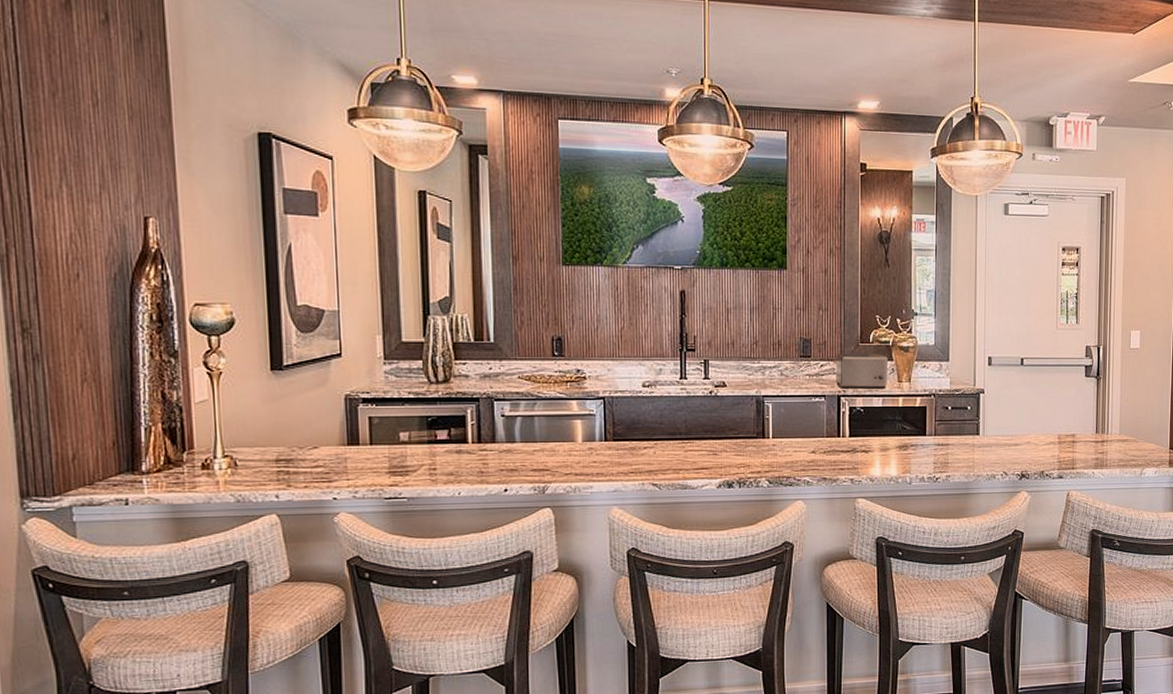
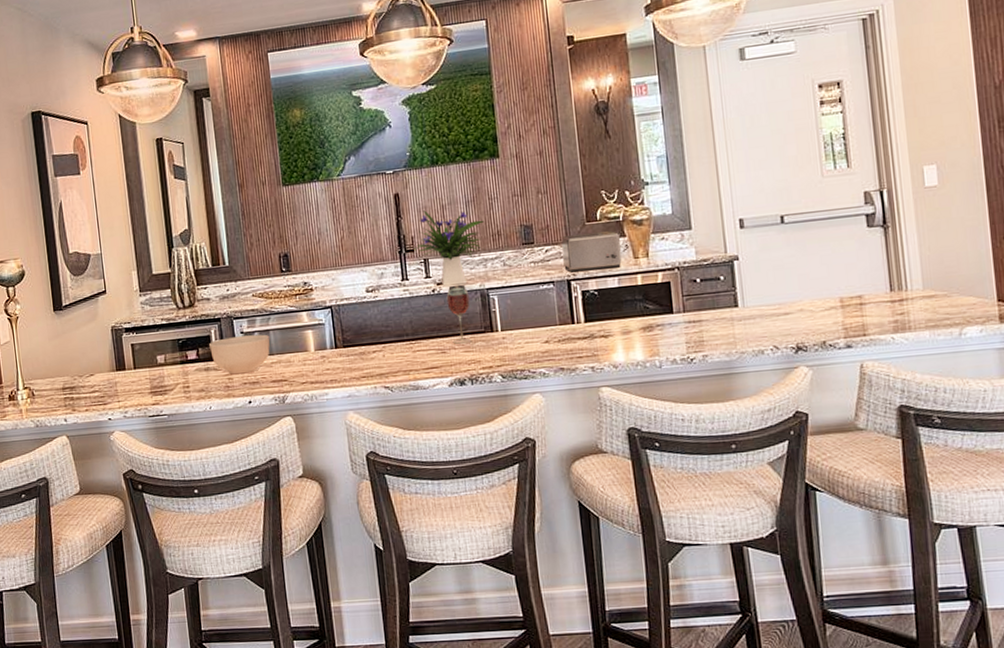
bowl: none [464,419,534,460] -> present [209,334,270,375]
flower arrangement: none [697,311,767,389] -> present [415,210,485,286]
wineglass: none [723,389,745,448] -> present [446,284,472,345]

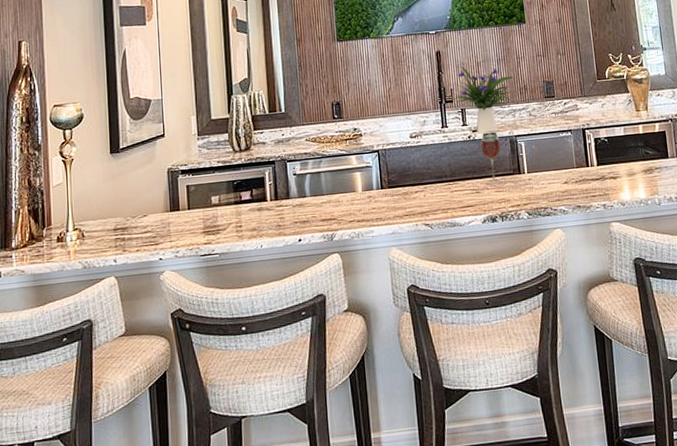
bowl: present [209,334,270,375] -> none [263,176,321,214]
toaster: present [561,231,622,274] -> none [577,88,627,123]

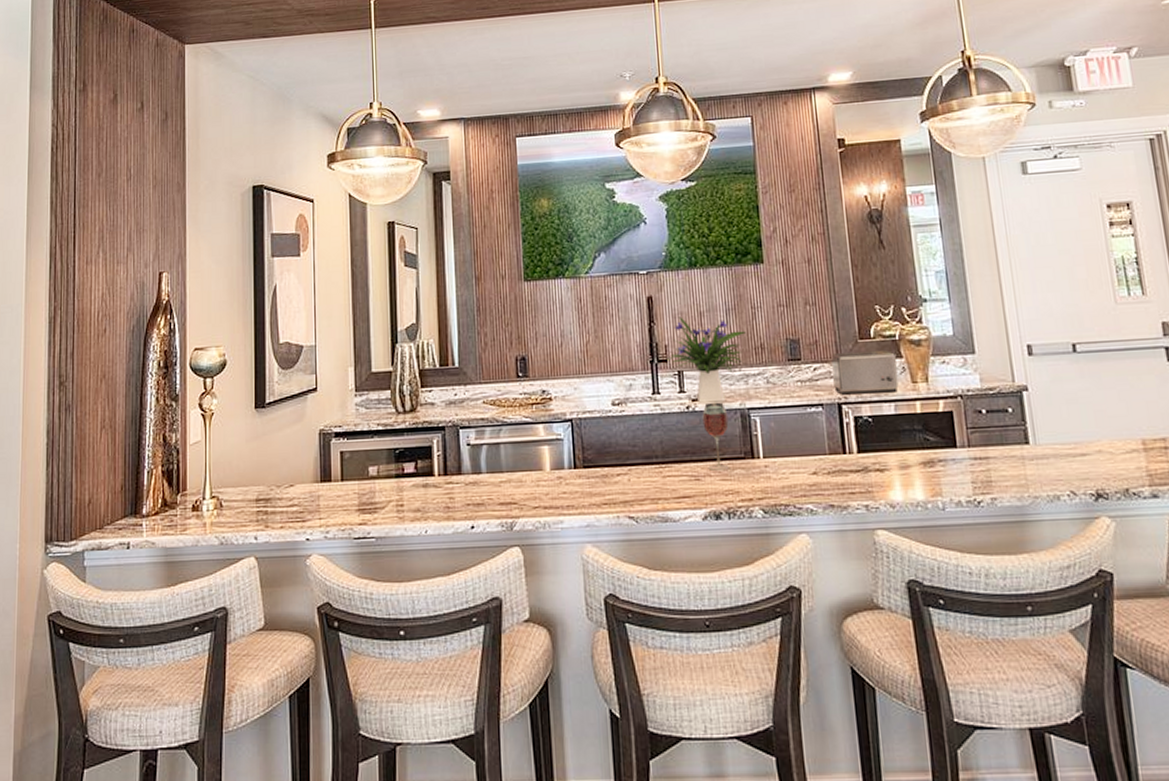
toaster: none [577,88,627,123] -> present [831,351,899,396]

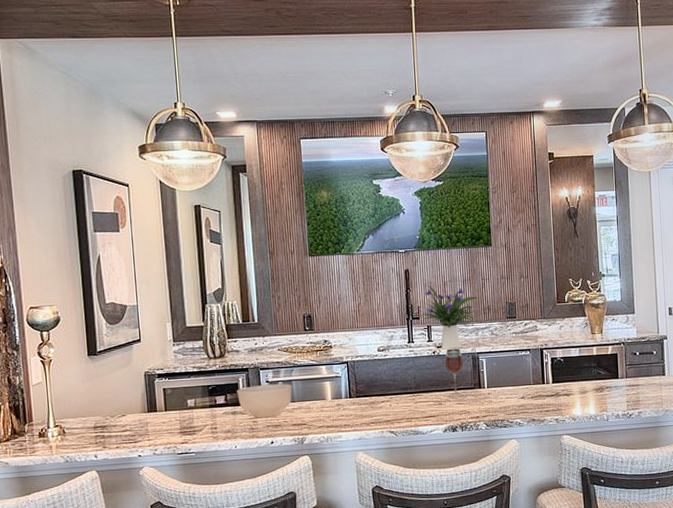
bowl: none [430,447,500,494] -> present [237,383,293,418]
toaster: present [831,351,899,396] -> none [537,311,582,344]

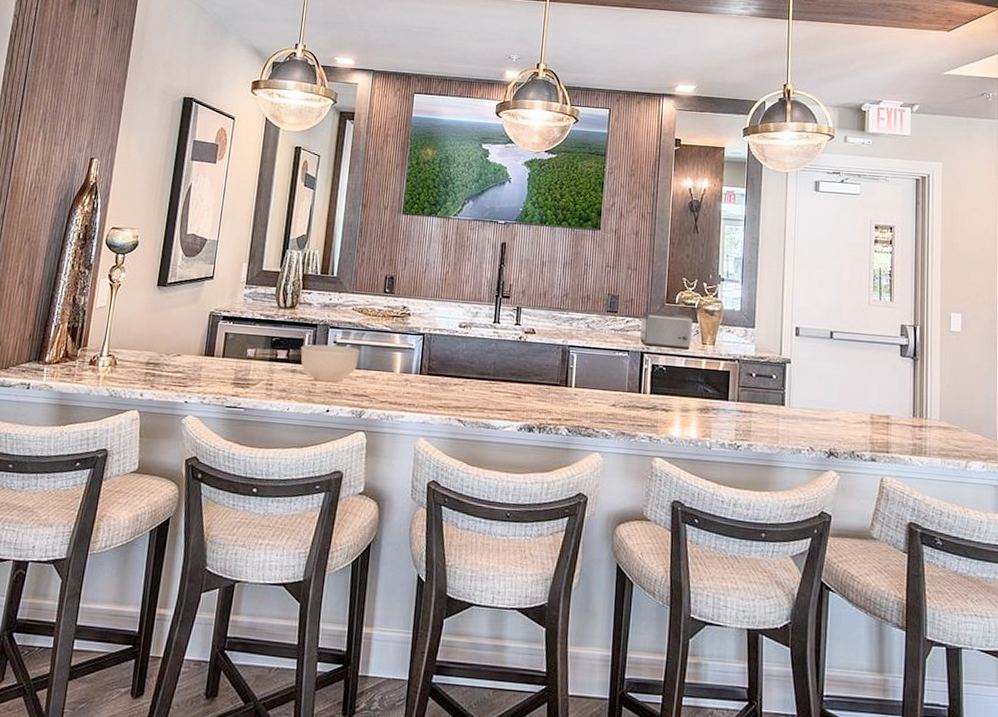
flower arrangement: present [420,285,478,349] -> none [511,263,578,337]
wineglass: present [444,348,464,398] -> none [529,336,552,394]
toaster: none [537,311,582,344] -> present [640,310,692,351]

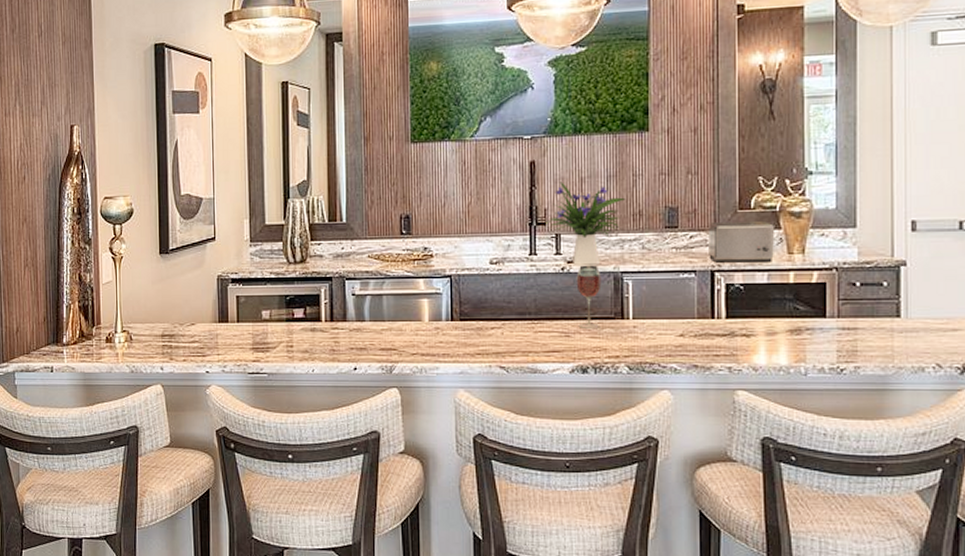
bowl: present [300,344,361,382] -> none [318,298,383,338]
flower arrangement: none [511,263,578,337] -> present [547,182,626,265]
wineglass: none [529,336,552,394] -> present [576,265,602,330]

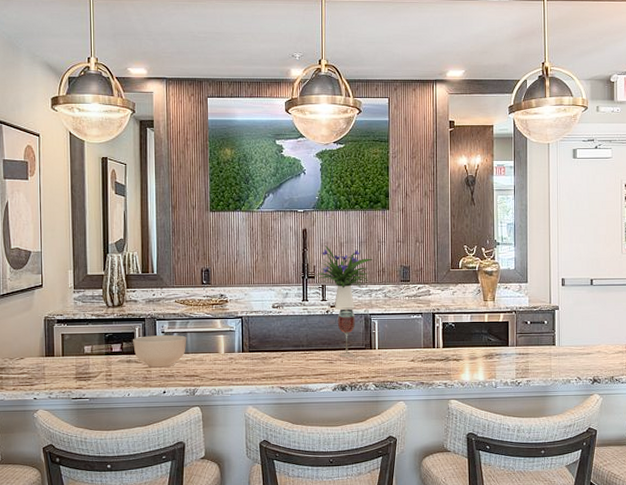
bowl: none [318,298,383,338] -> present [133,335,187,368]
toaster: present [708,221,774,264] -> none [431,277,475,308]

